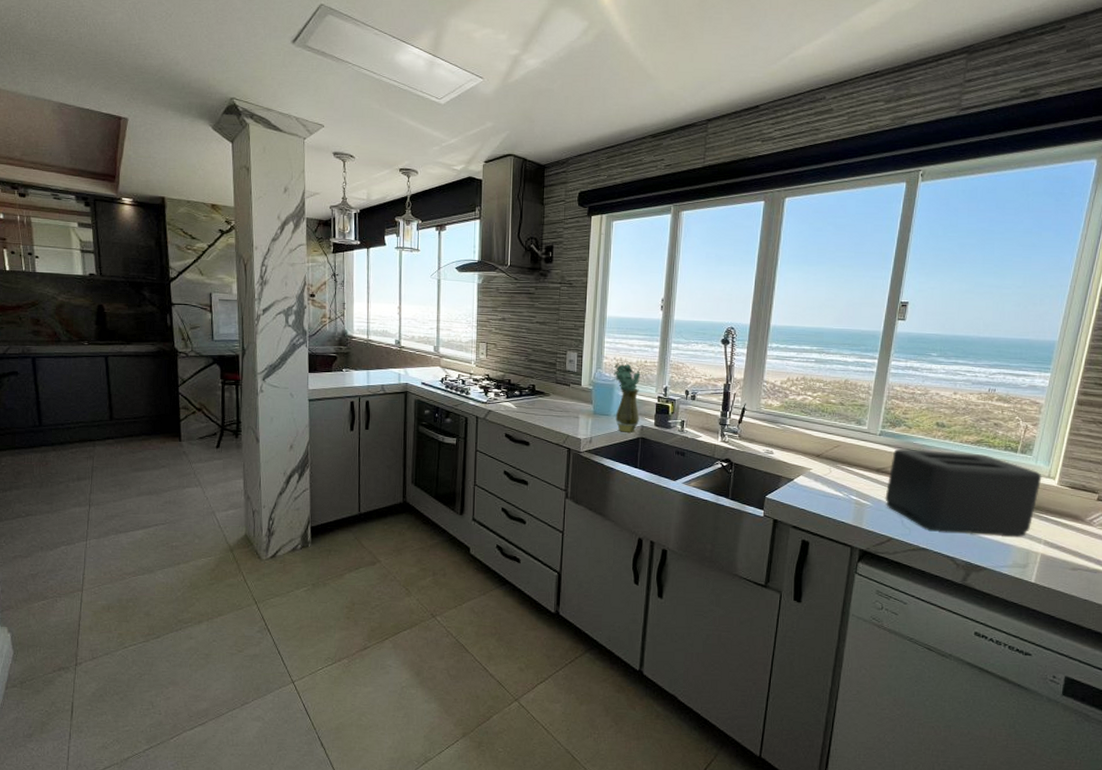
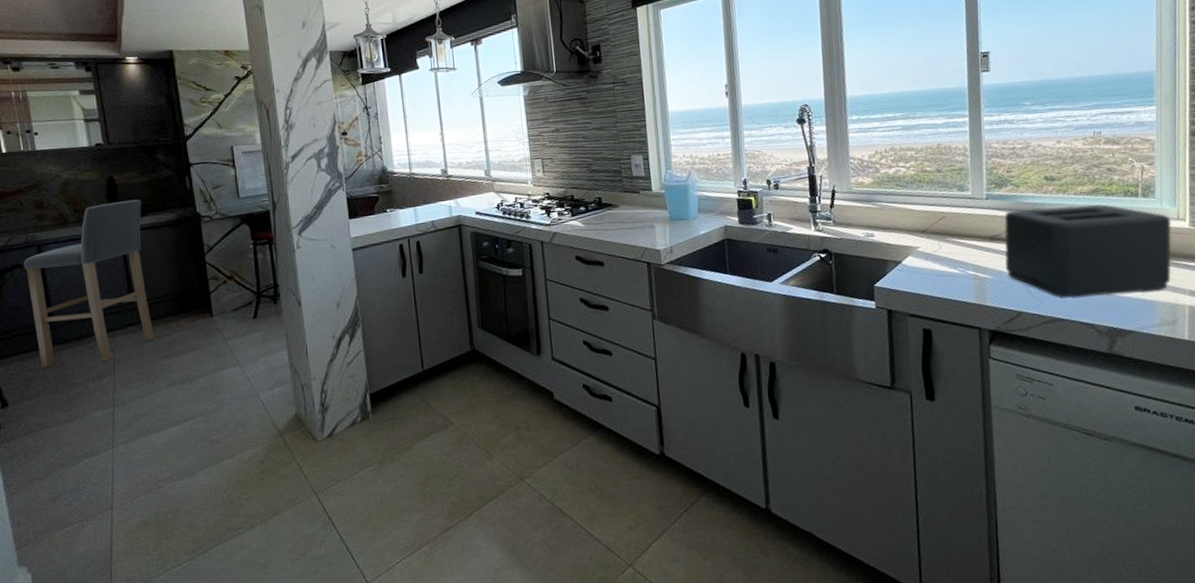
bar stool: none [19,328,129,467] -> present [23,199,155,368]
vase: present [614,360,641,433] -> none [685,157,722,236]

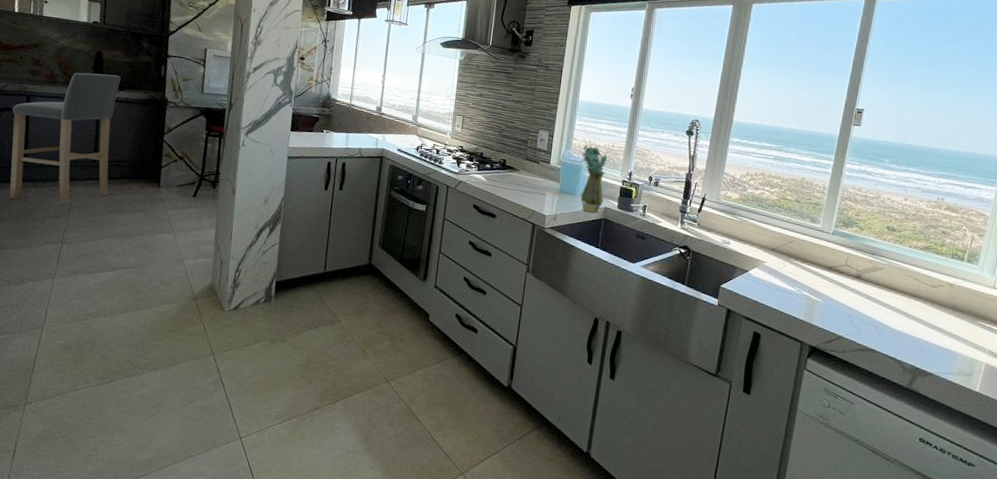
vase: none [685,157,722,236] -> present [580,142,608,213]
toaster: present [1004,204,1172,297] -> none [836,248,987,345]

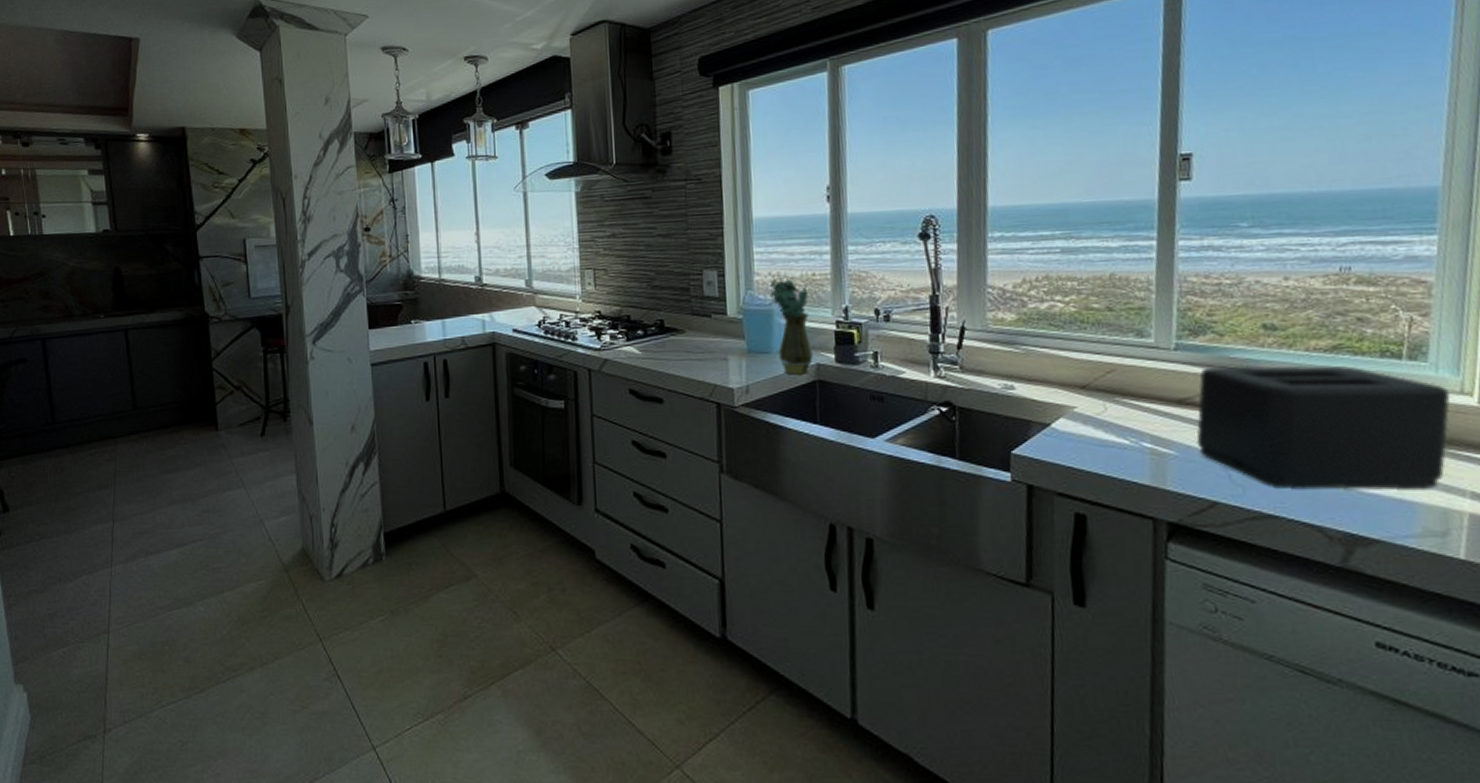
bar stool: present [9,72,121,206] -> none [28,293,157,473]
toaster: none [836,248,987,345] -> present [1196,365,1451,489]

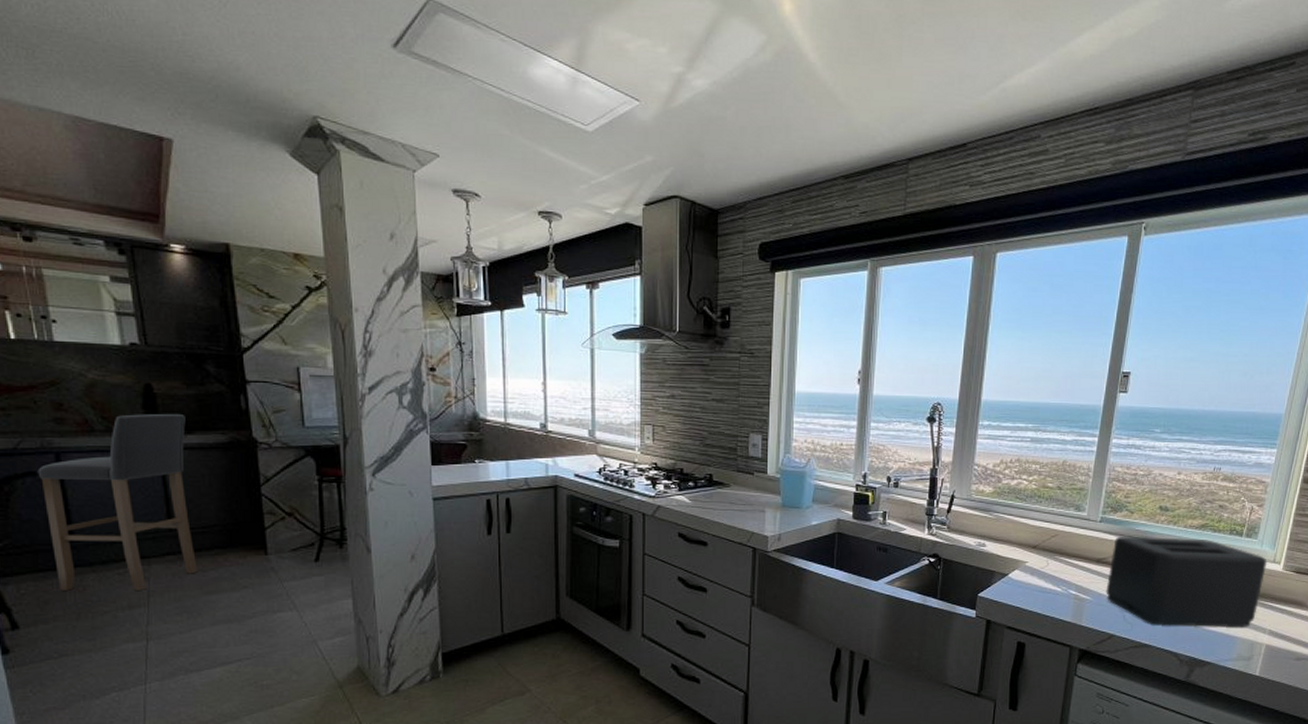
bar stool: none [28,293,157,473] -> present [38,413,198,592]
vase: present [770,275,813,375] -> none [805,442,836,527]

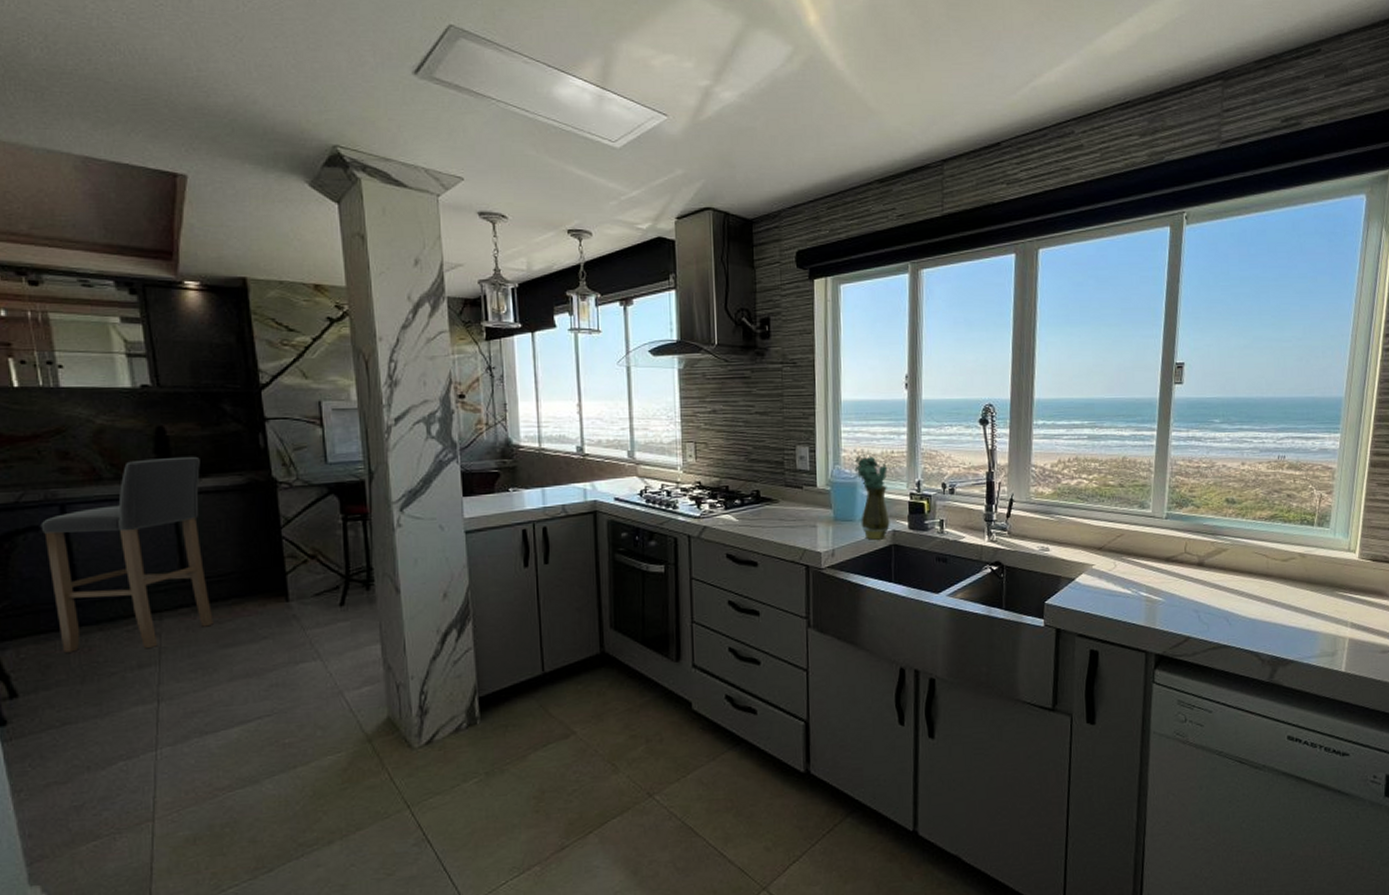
vase: none [805,442,836,527] -> present [855,452,890,540]
toaster: present [1106,536,1267,627] -> none [1178,530,1342,624]

